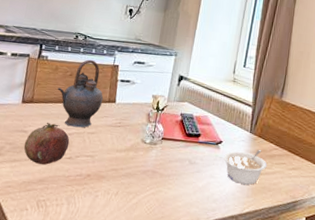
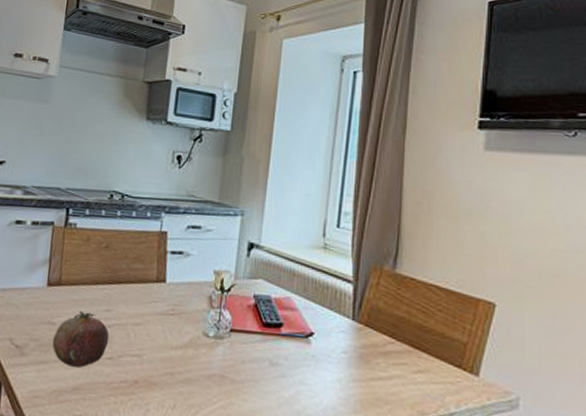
teapot: present [57,59,104,128] -> none [90,225,150,318]
legume: present [224,150,267,185] -> none [317,344,380,395]

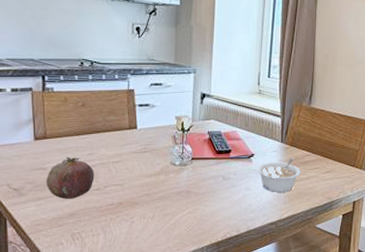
legume: none [317,344,380,395] -> present [257,158,301,192]

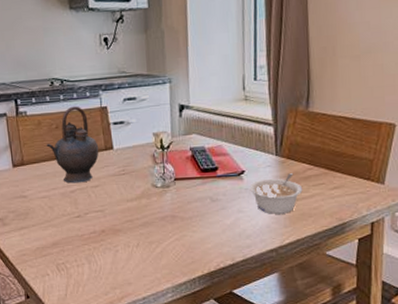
fruit: present [46,157,95,199] -> none [27,183,75,228]
teapot: none [71,86,123,158] -> present [46,106,99,184]

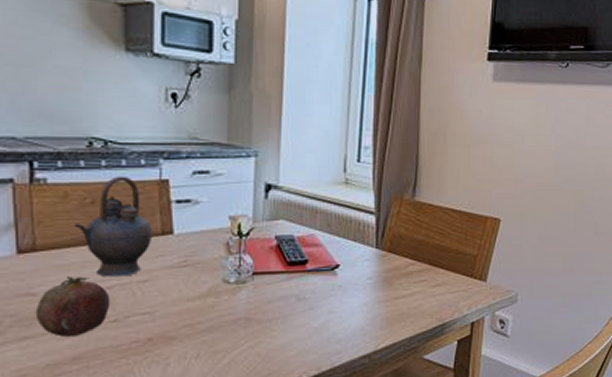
fruit: none [27,183,75,228] -> present [35,276,110,337]
legume: present [249,173,303,214] -> none [344,268,403,315]

